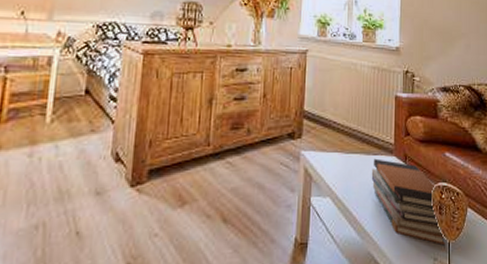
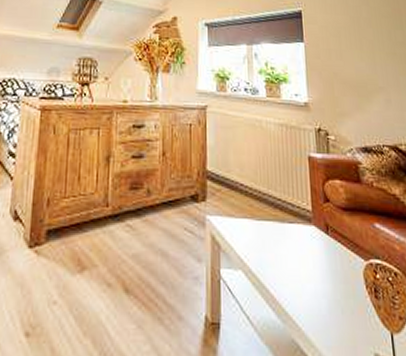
book stack: present [371,158,446,246] -> none [288,227,388,338]

